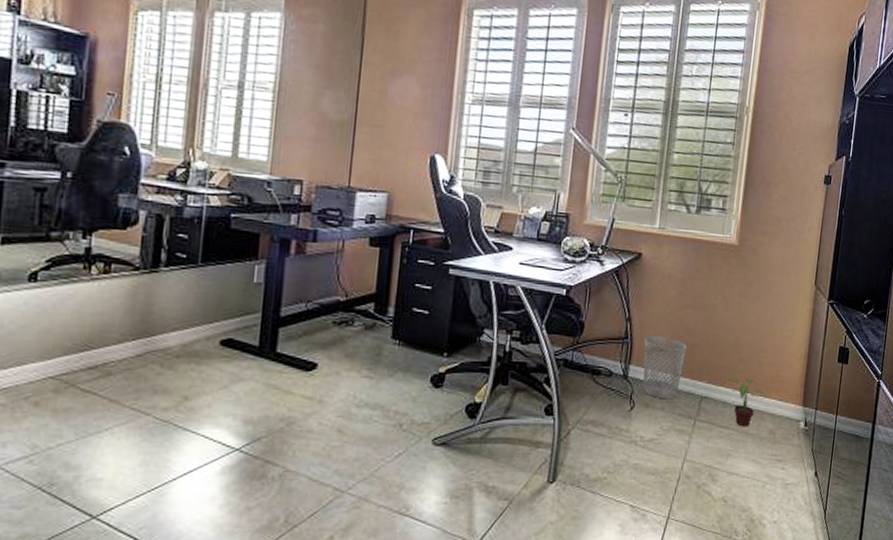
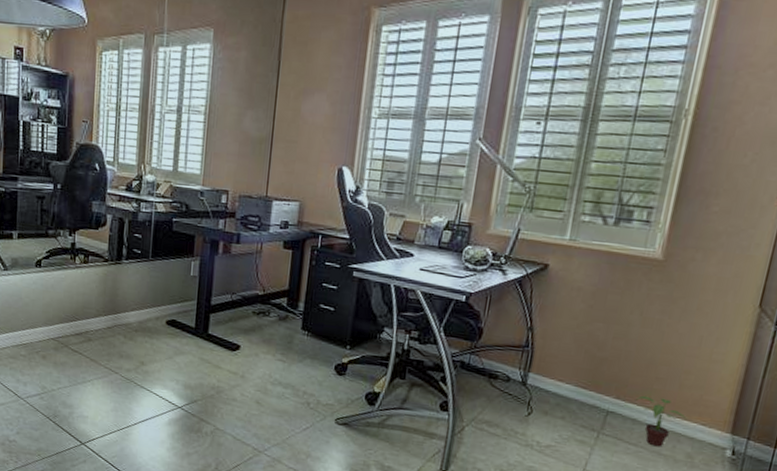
wastebasket: present [642,336,687,400] -> none [542,347,594,410]

